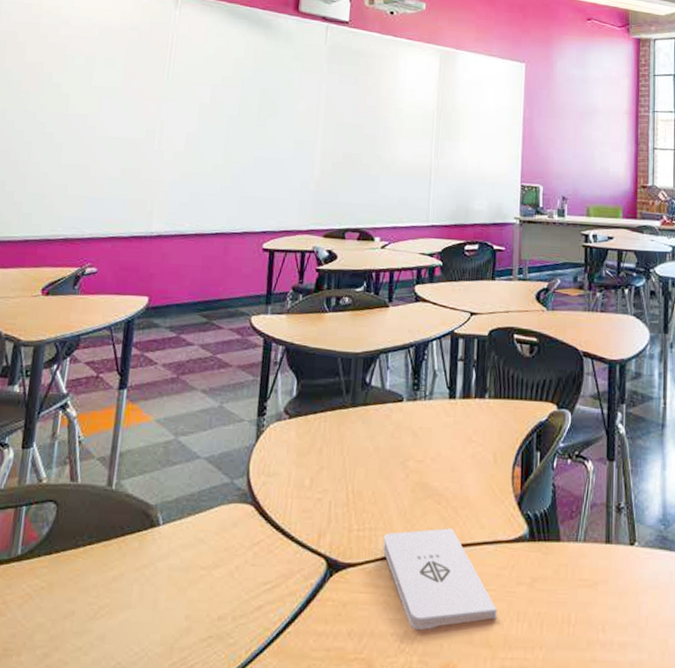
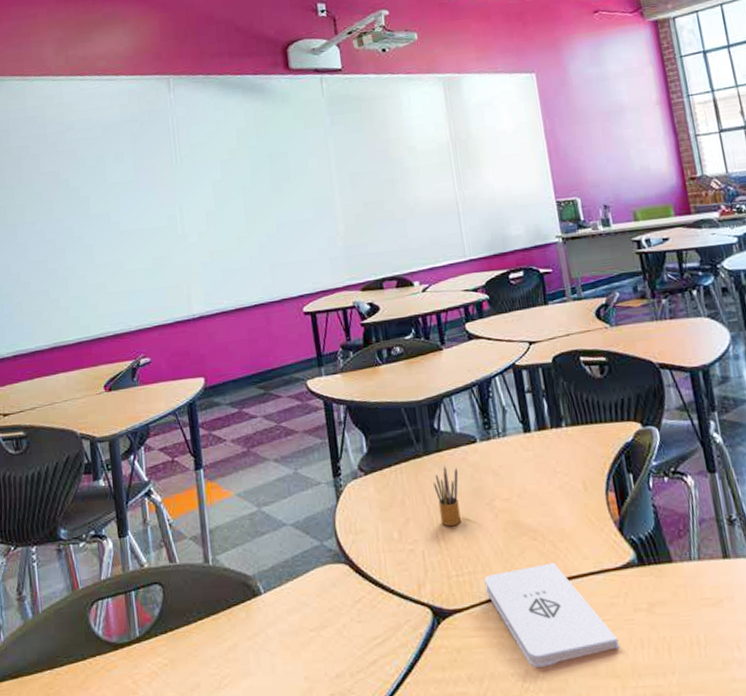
pencil box: none [353,420,380,481] -> present [433,466,461,527]

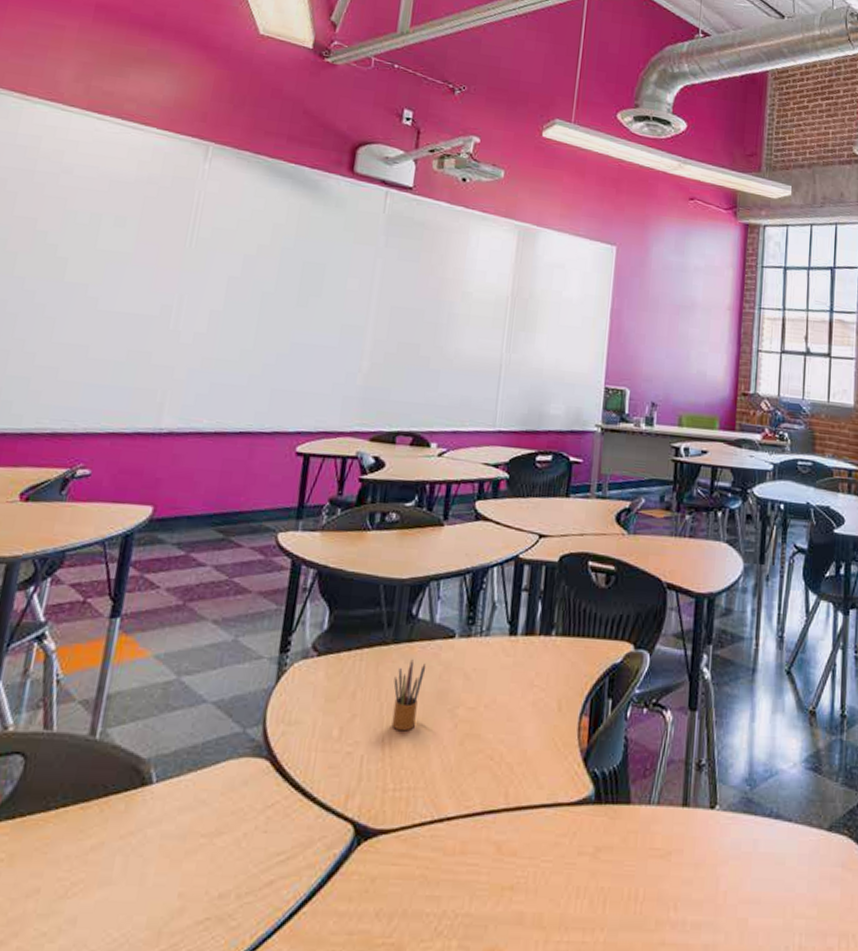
notepad: present [484,563,619,667] -> none [421,788,554,909]

